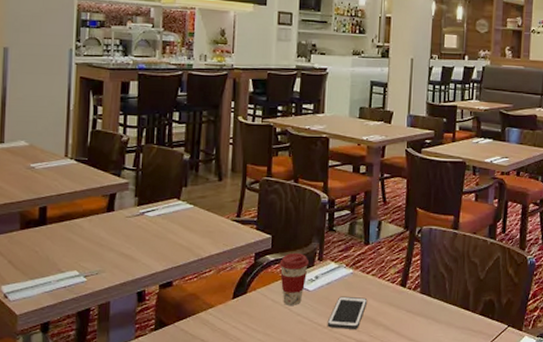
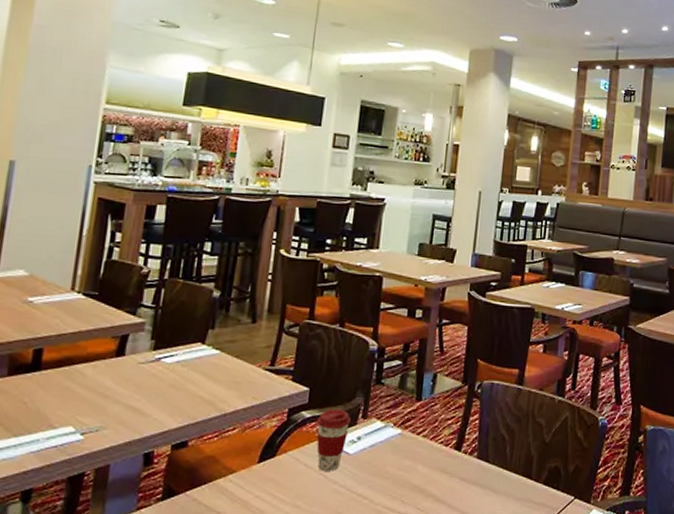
cell phone: present [327,296,368,329] -> none [367,461,417,500]

